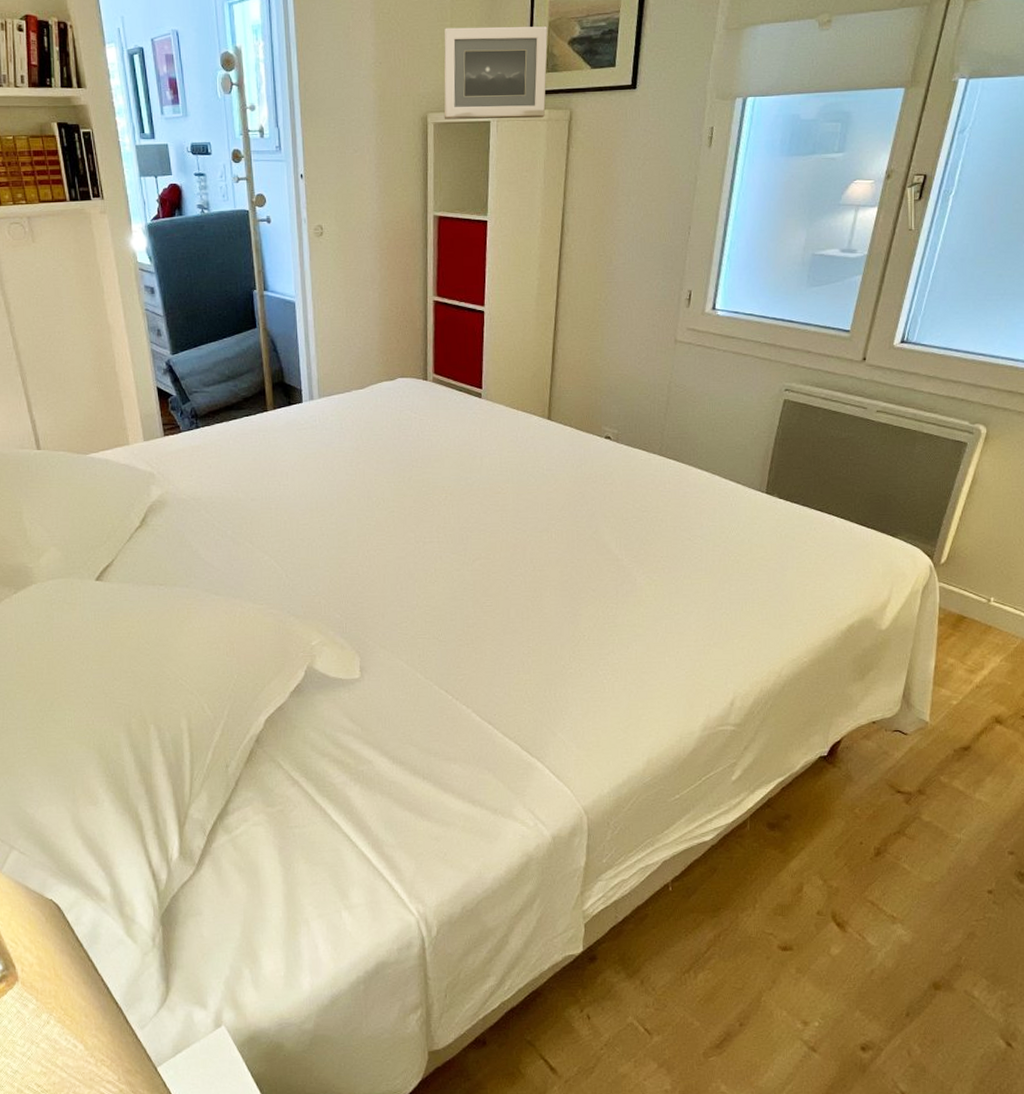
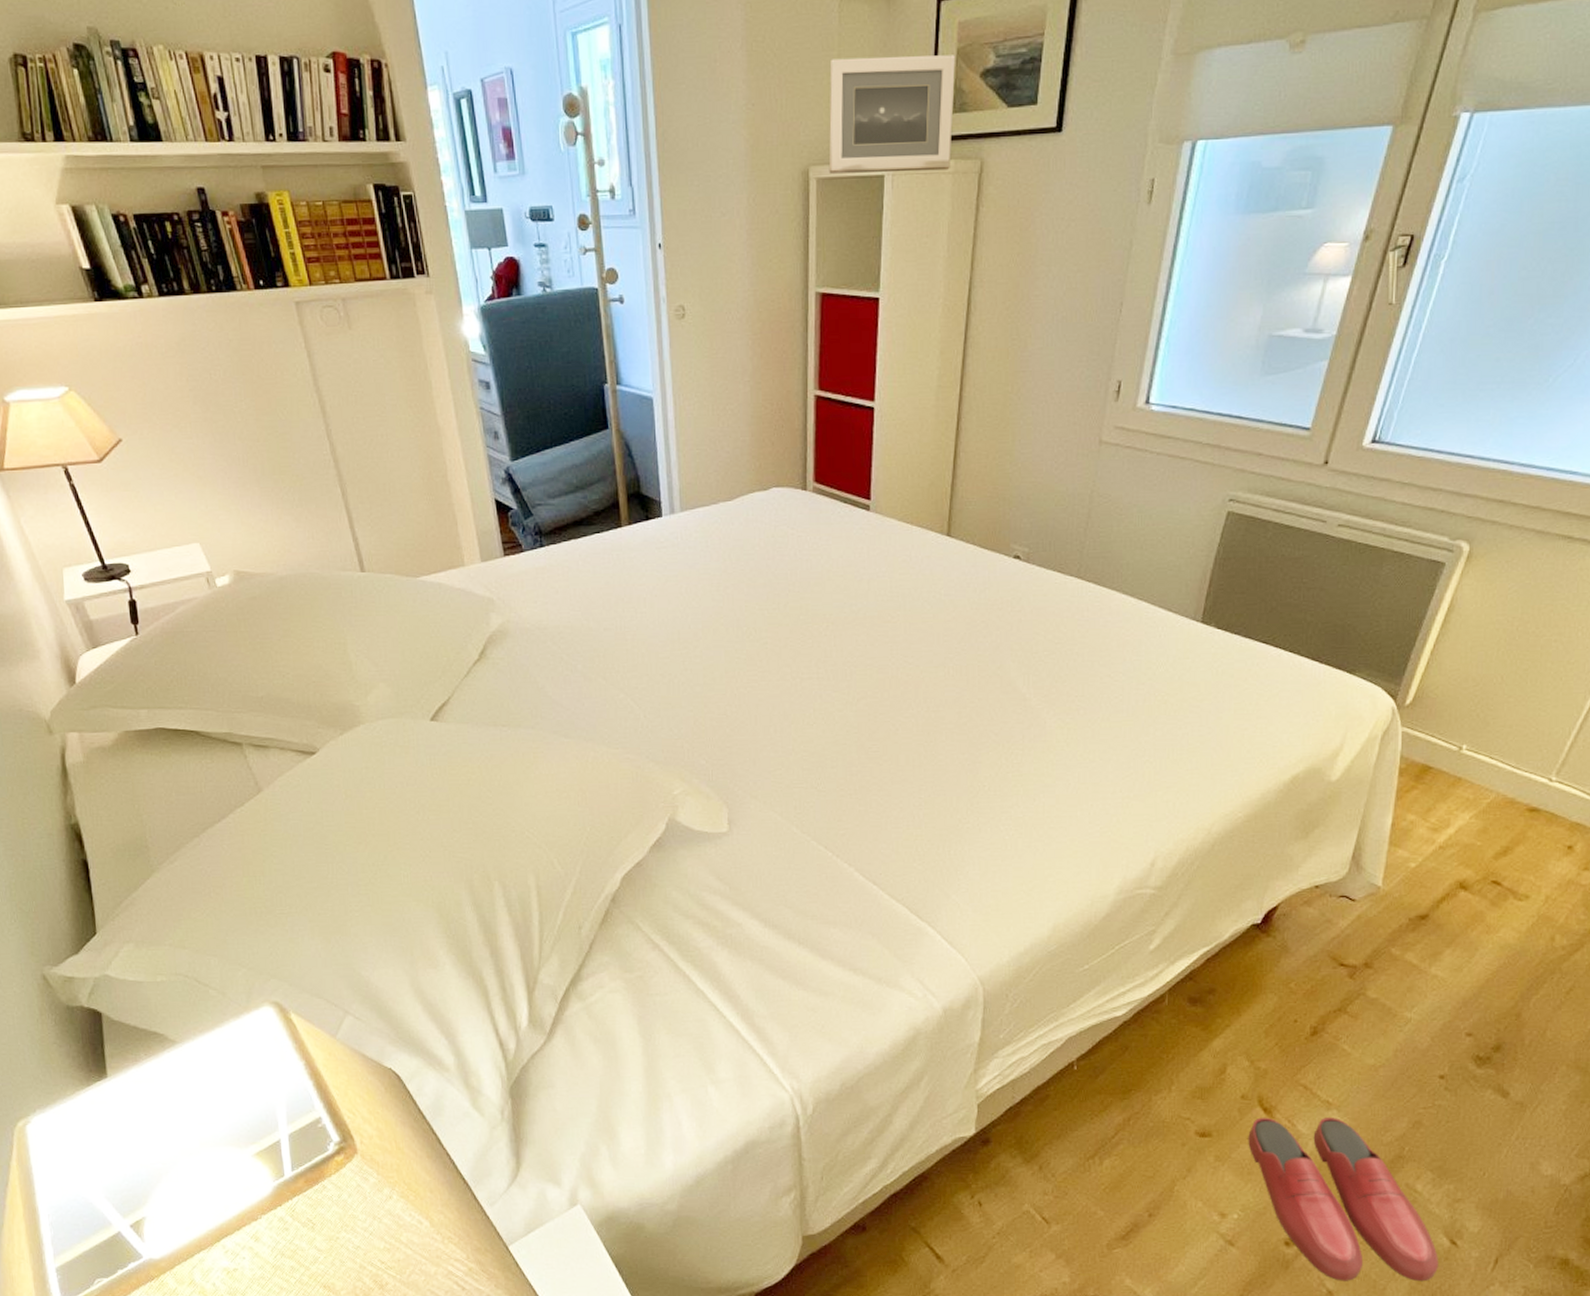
slippers: none [824,931,998,1083] -> present [1248,1117,1439,1282]

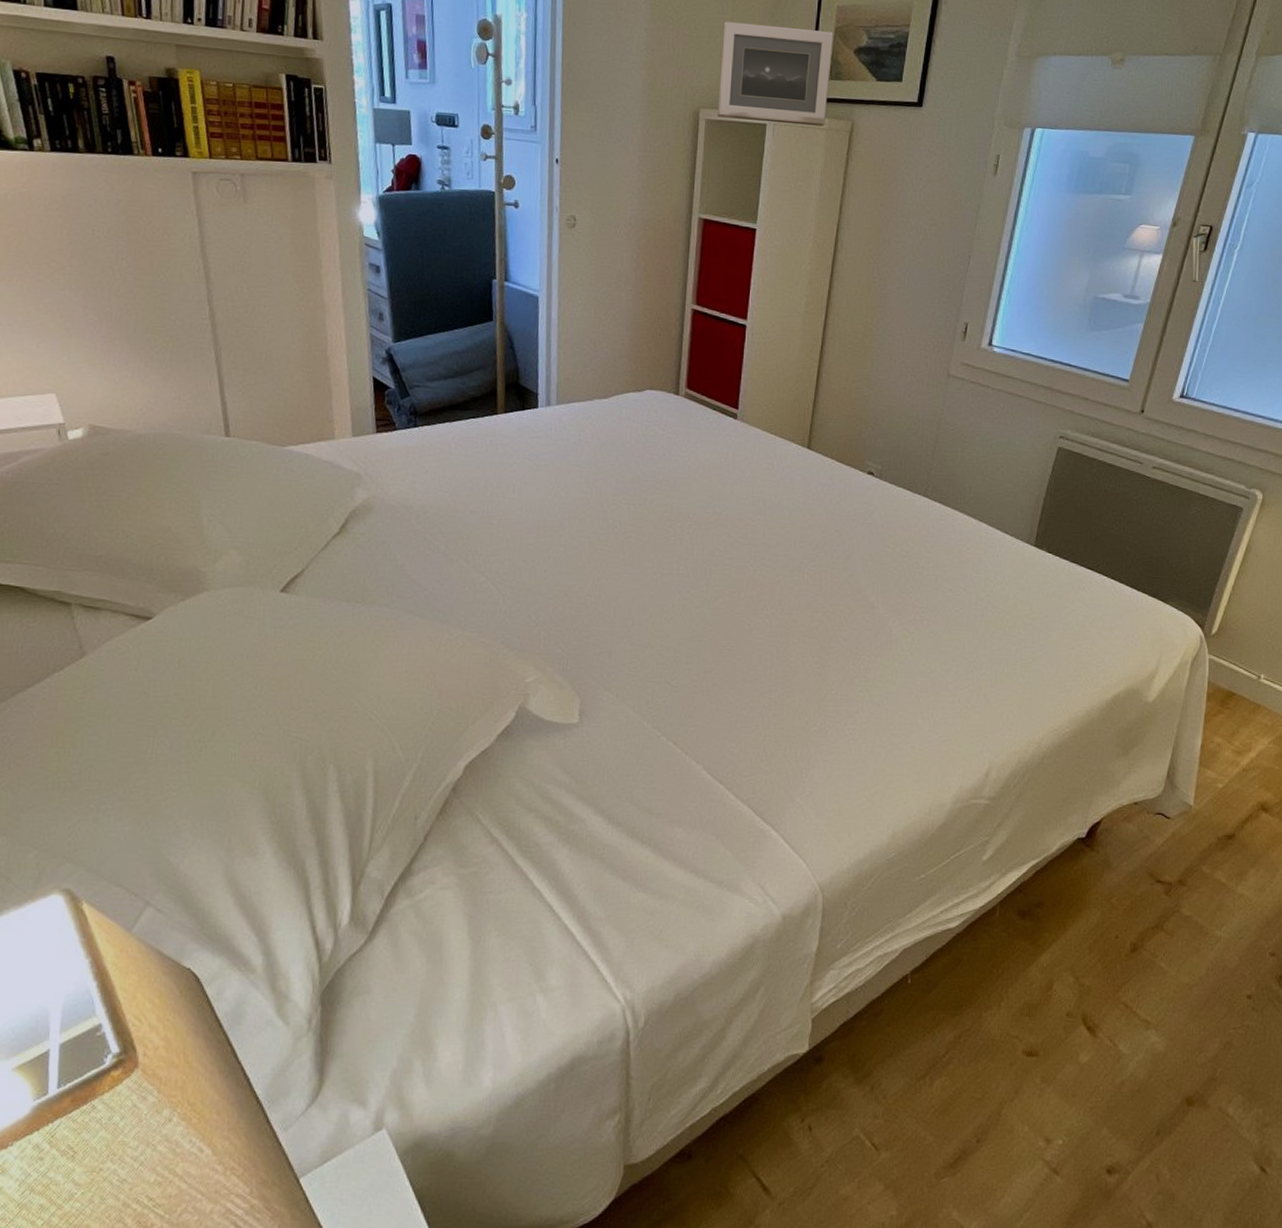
slippers: present [1248,1117,1439,1282] -> none [1072,1036,1251,1212]

